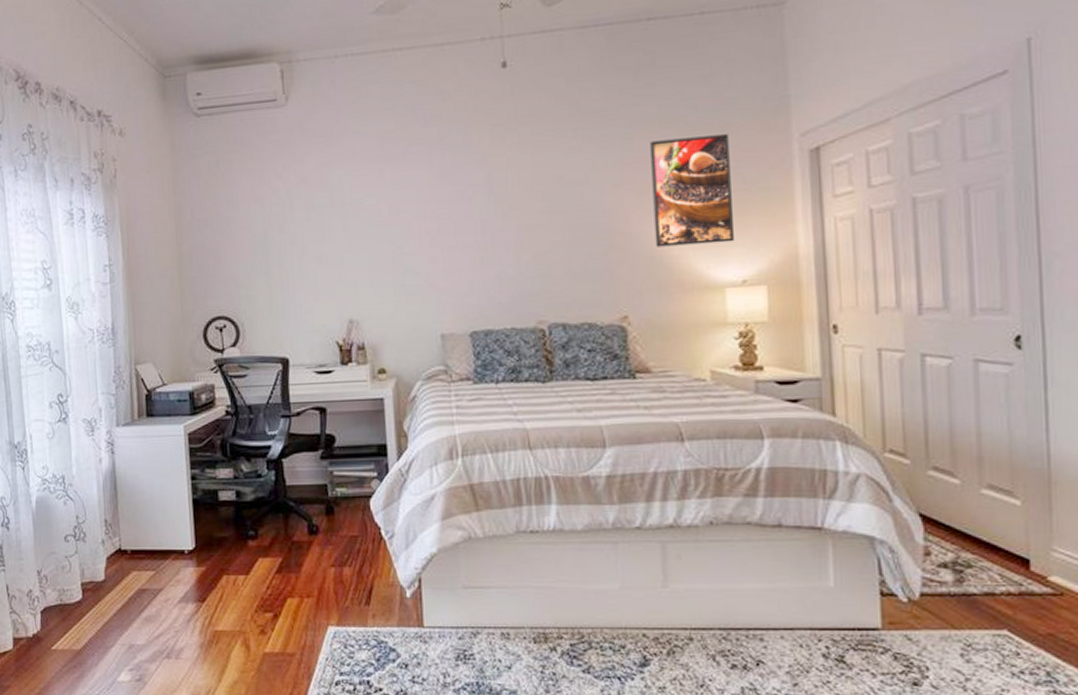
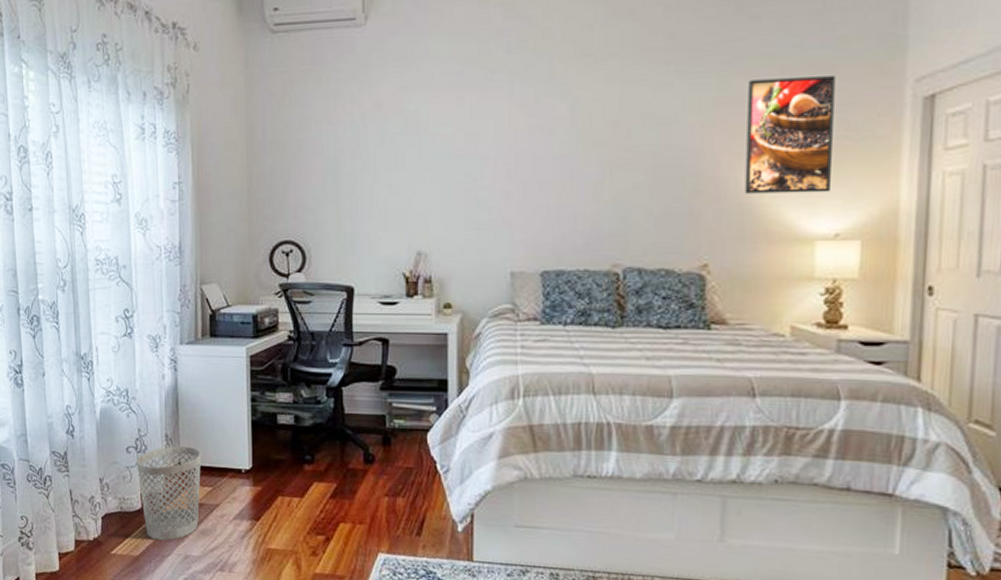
wastebasket: none [75,530,143,631] -> present [136,445,202,541]

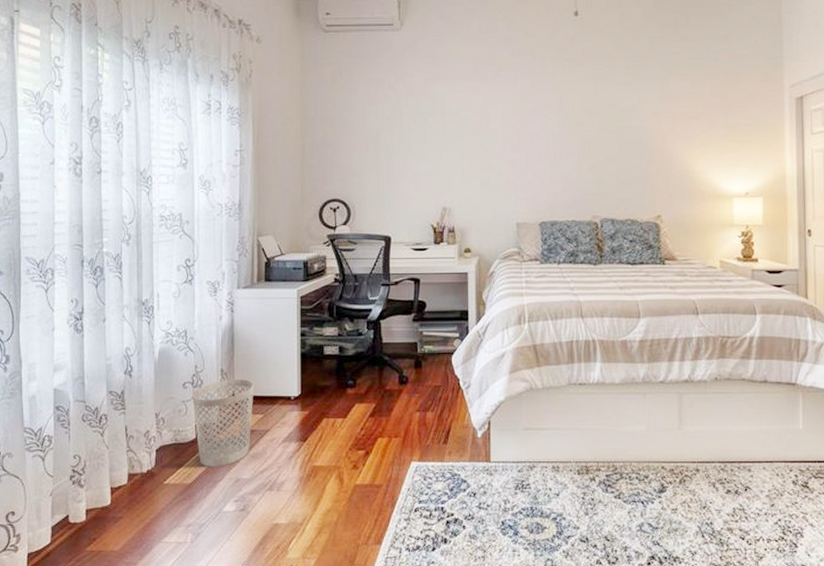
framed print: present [744,76,836,194] -> none [683,81,742,164]

